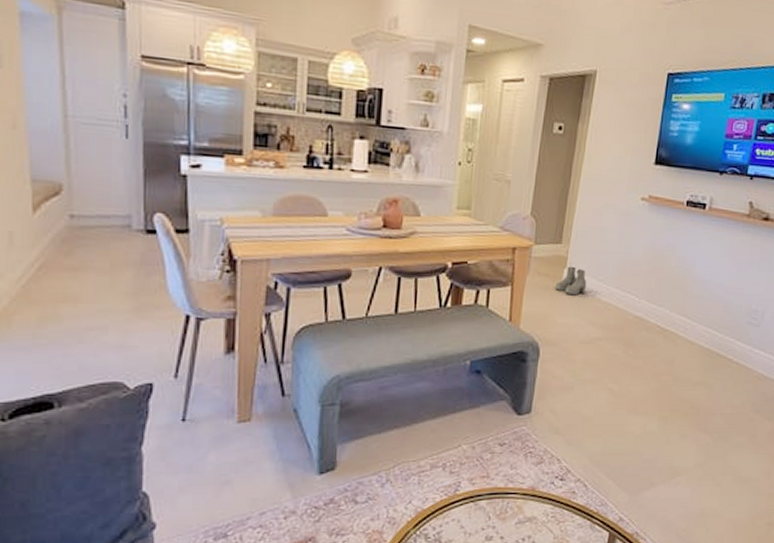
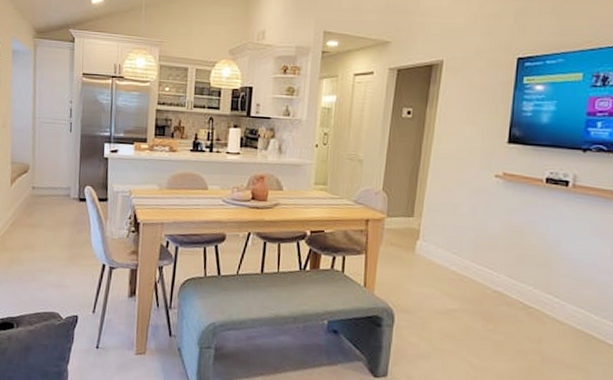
boots: present [555,266,587,296] -> none [408,238,441,267]

